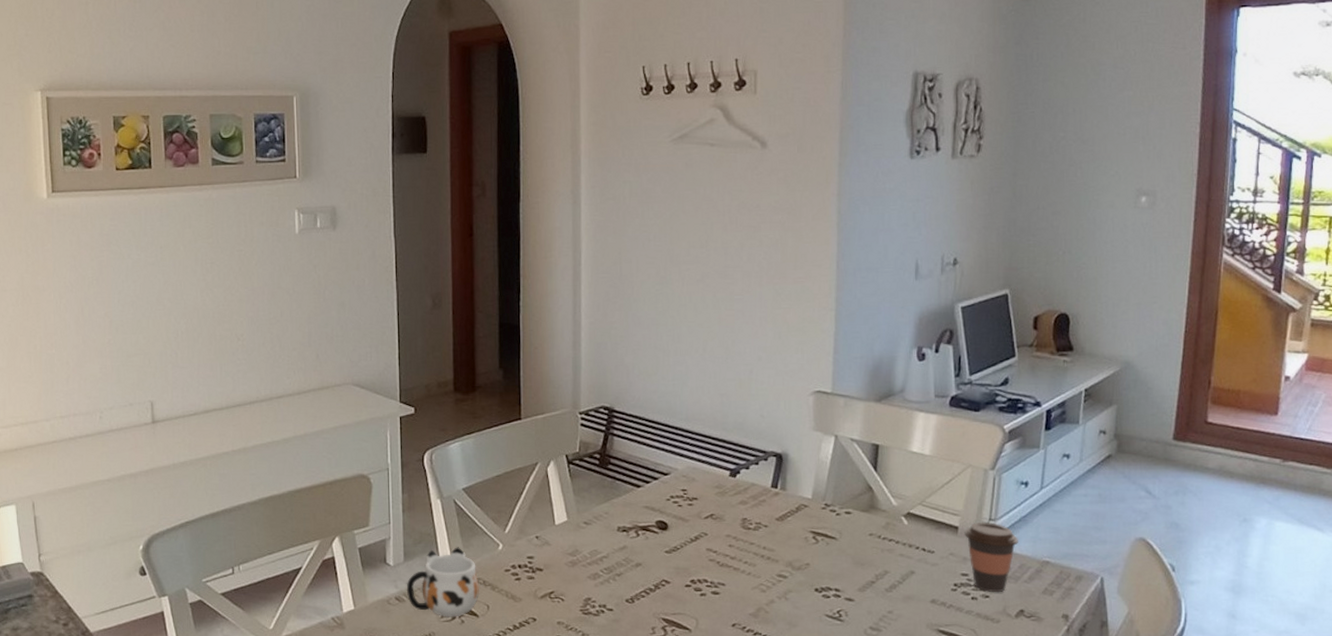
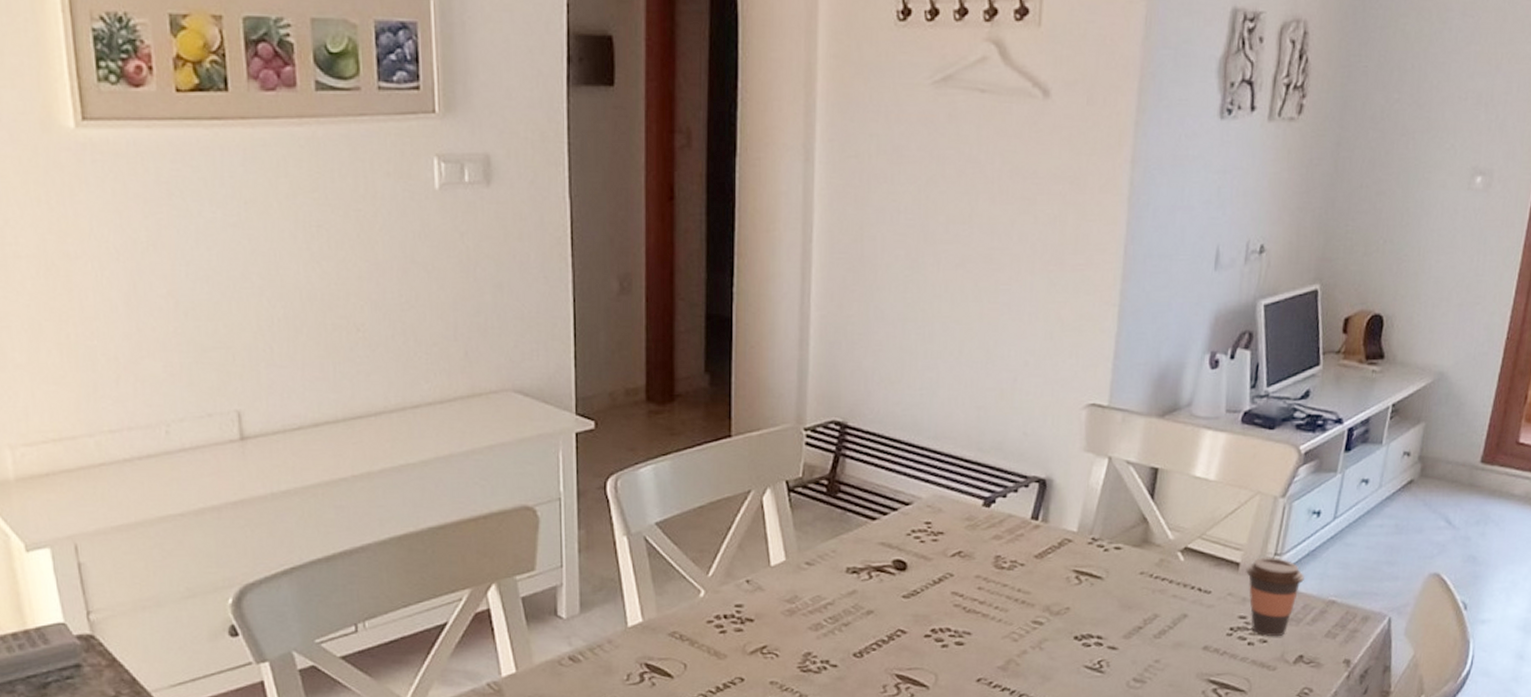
mug: present [406,547,480,617] -> none [582,594,676,680]

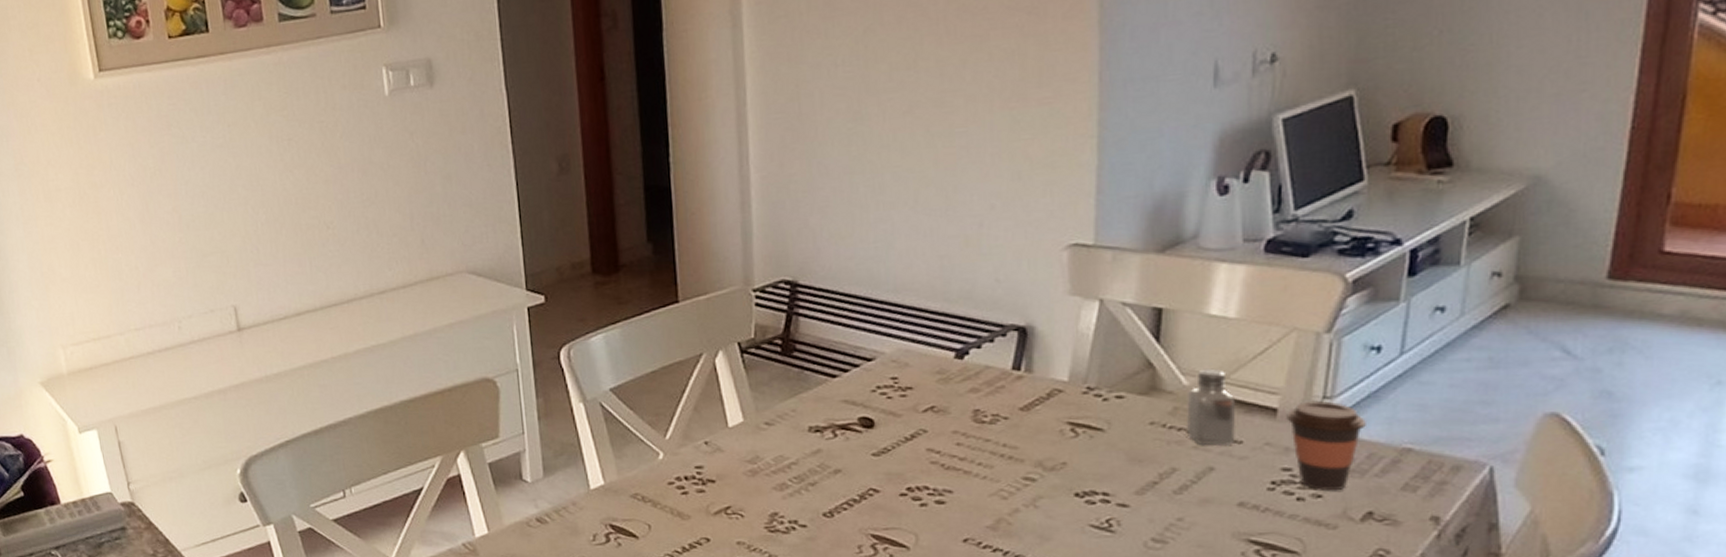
saltshaker: none [1168,525,1209,595] -> present [1186,368,1237,445]

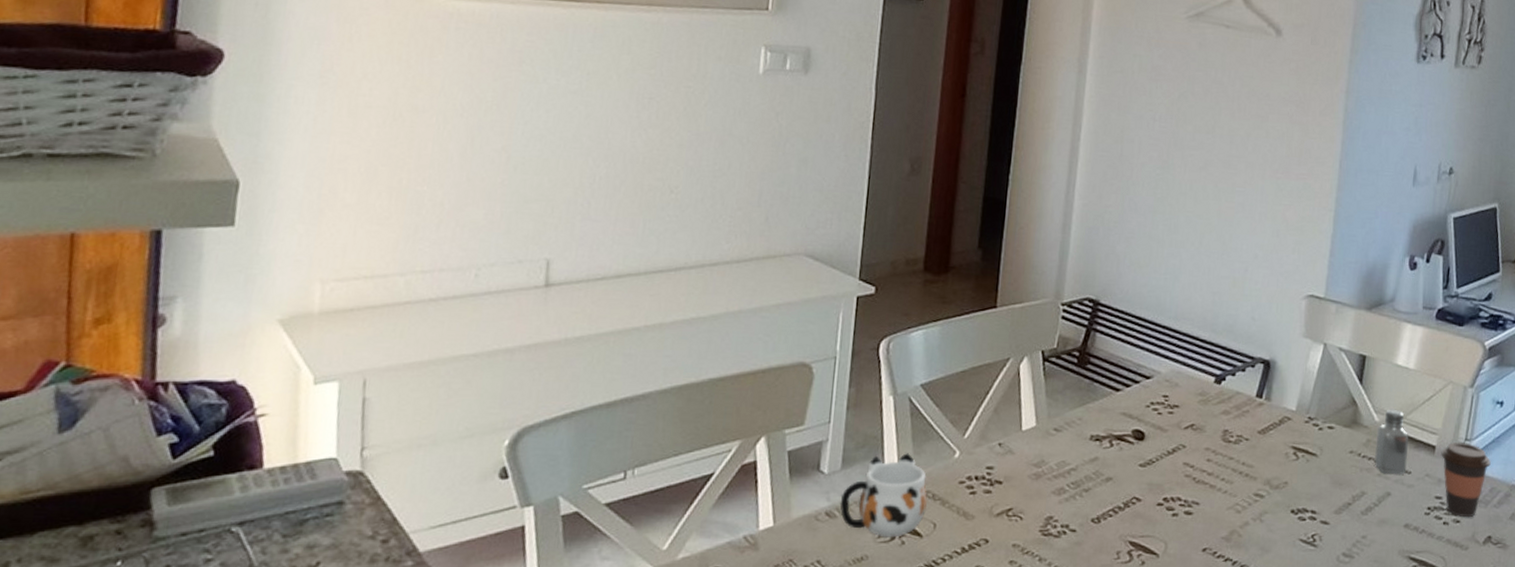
mug: none [548,458,638,540] -> present [840,453,928,538]

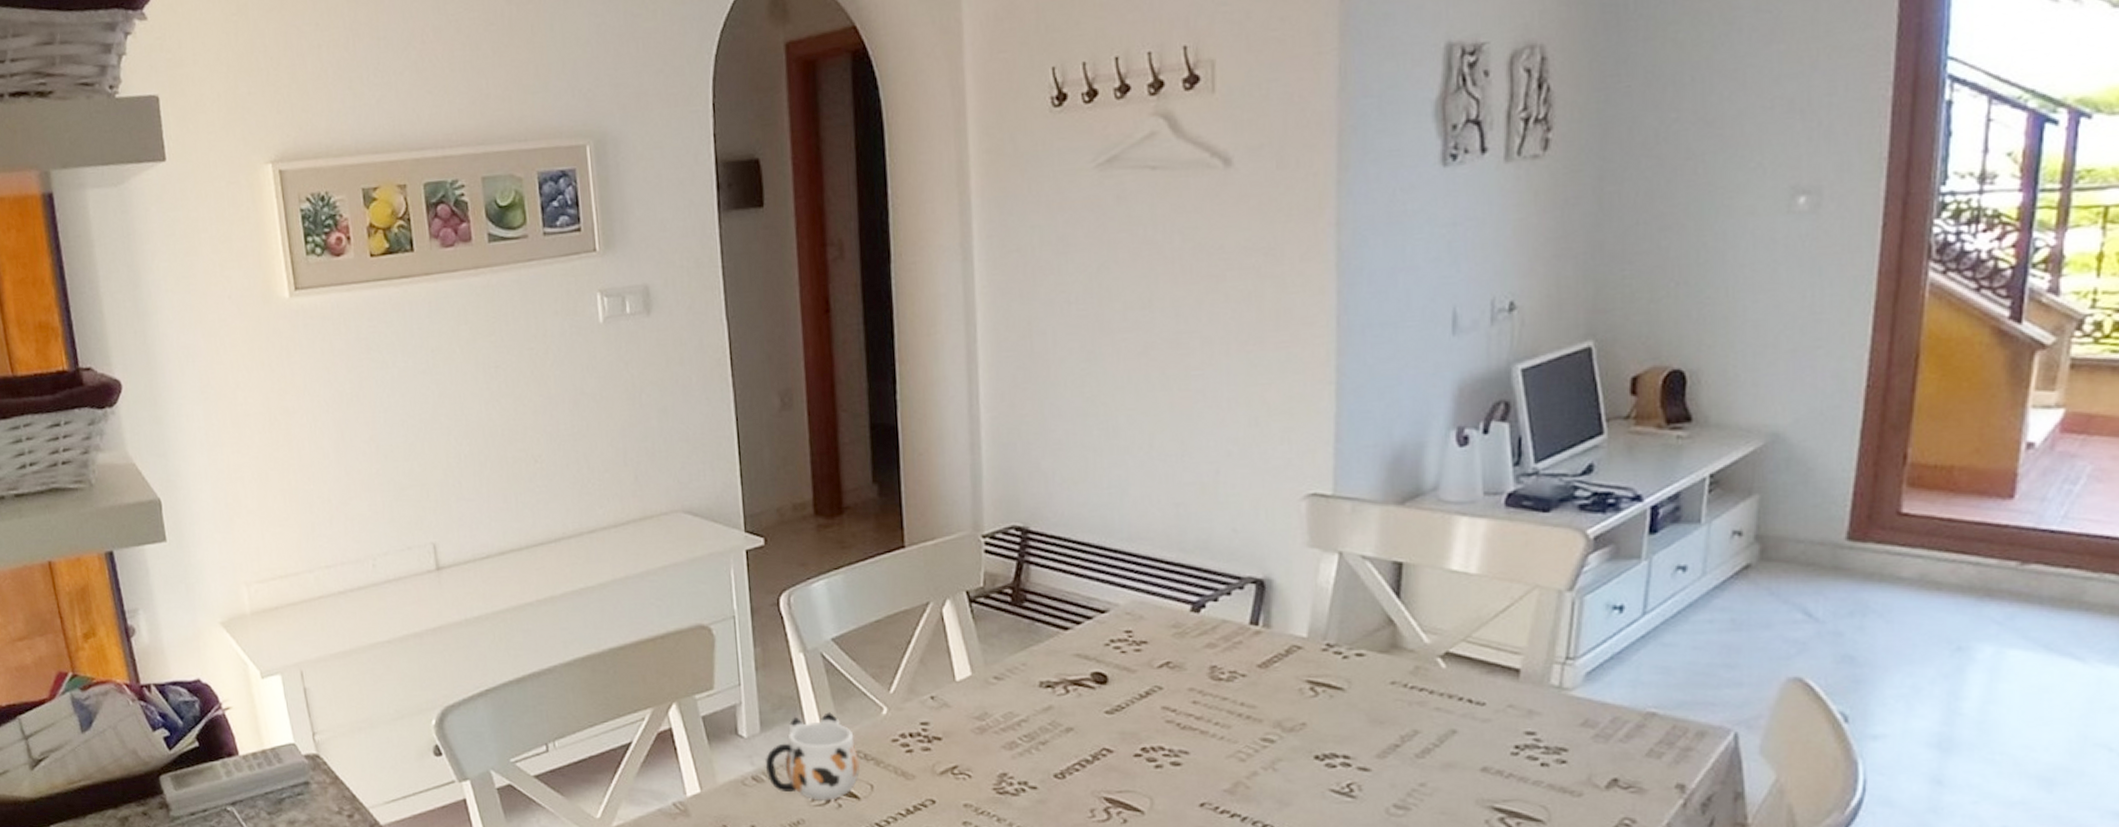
saltshaker: present [1374,409,1409,475] -> none [1427,626,1479,707]
coffee cup: present [1441,442,1491,518] -> none [1529,662,1610,757]

